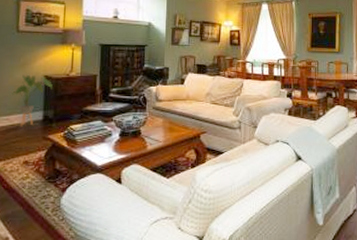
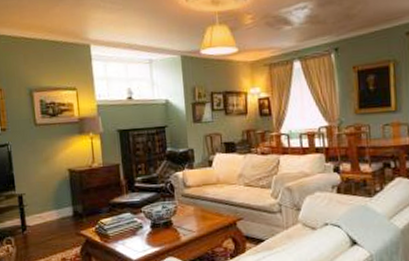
house plant: present [12,75,52,127] -> none [40,170,77,224]

